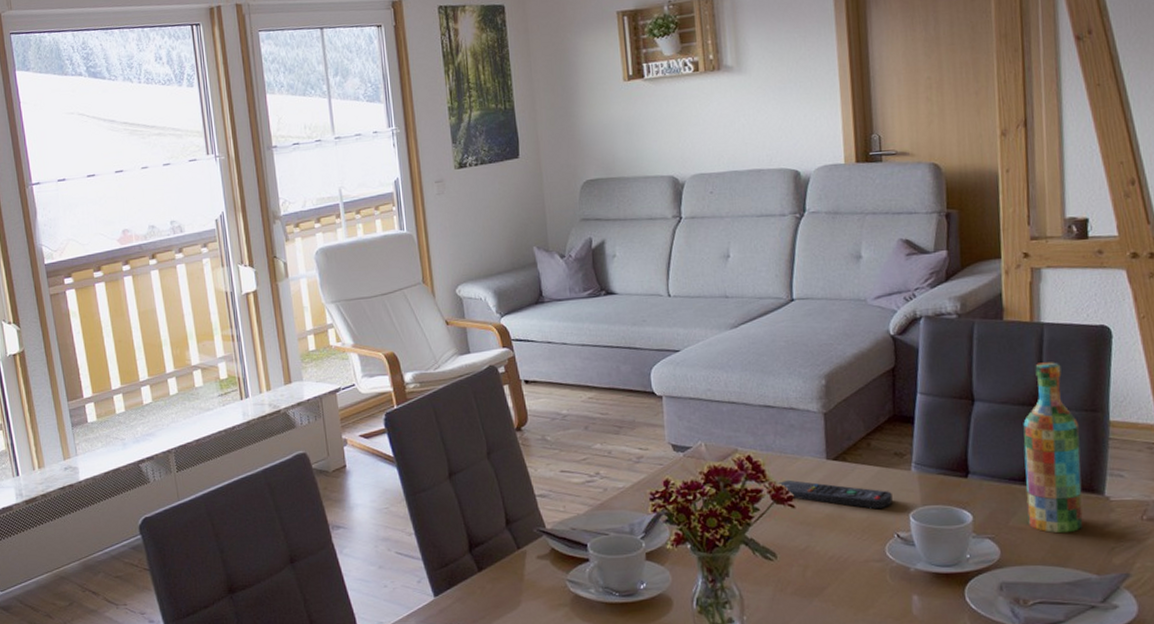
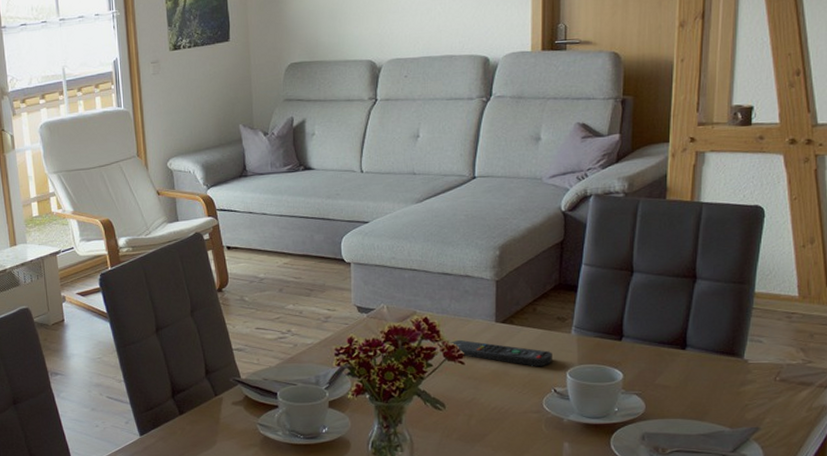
wine bottle: present [1023,362,1084,534] -> none [673,238,726,391]

